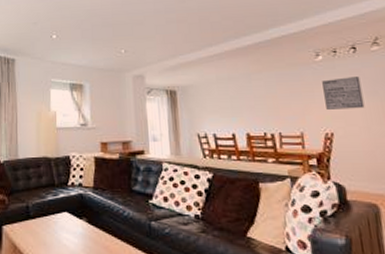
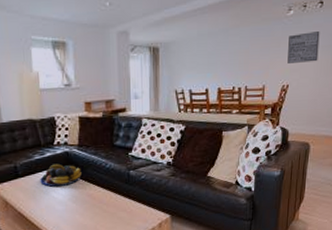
fruit bowl: none [52,206,97,233] -> present [40,163,82,187]

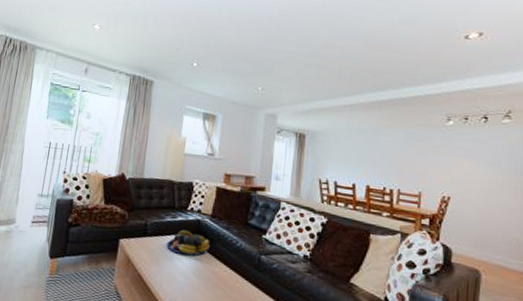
wall art: present [287,31,320,63] -> none [448,145,486,178]

